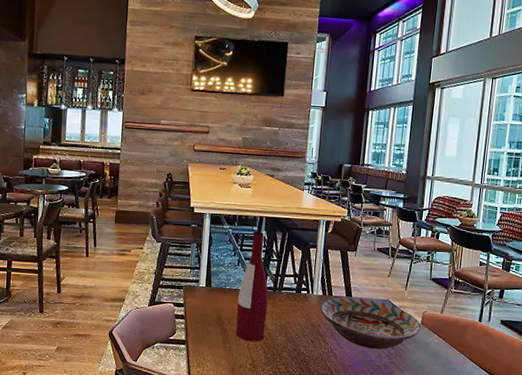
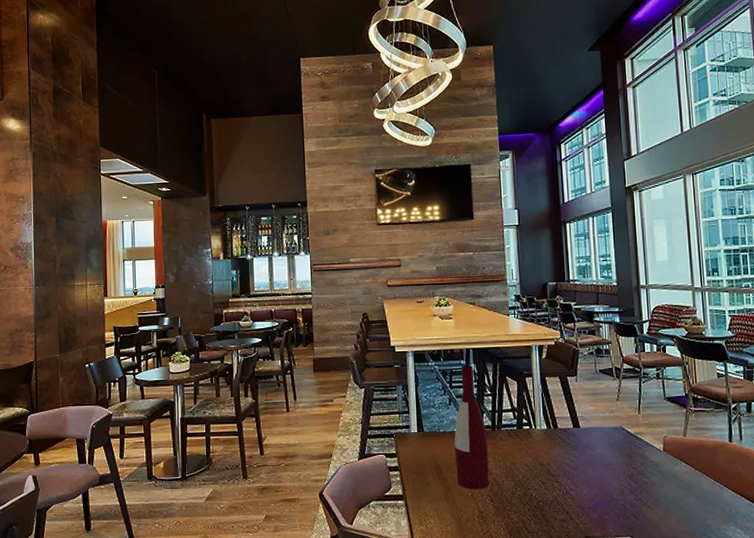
decorative bowl: present [320,297,421,350] -> none [547,428,664,486]

